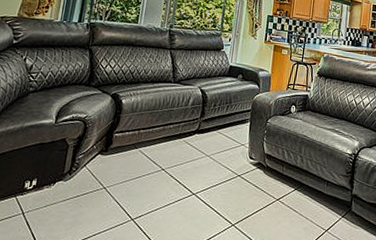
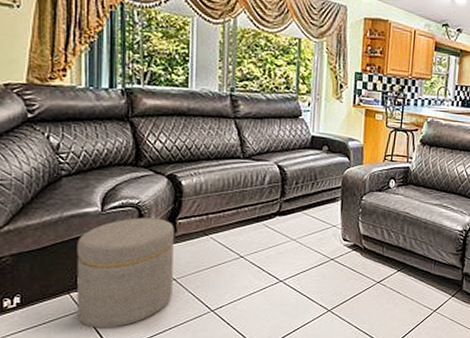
ottoman: none [18,130,111,232] -> present [77,217,174,328]

